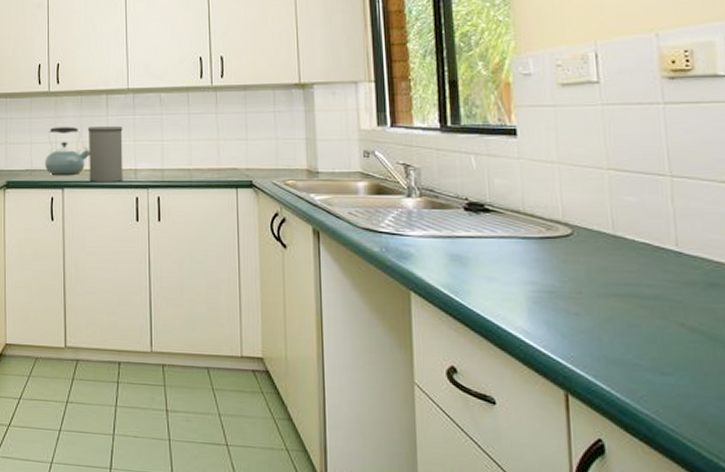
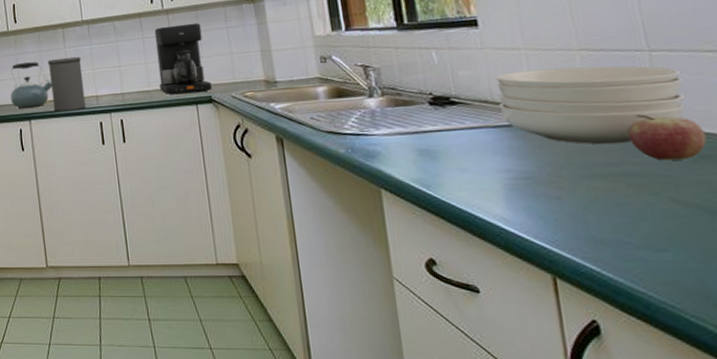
coffee maker: none [201,103,254,175] -> present [154,22,213,94]
bowl: none [528,184,700,265] -> present [494,66,686,145]
fruit: none [645,238,715,286] -> present [627,114,707,161]

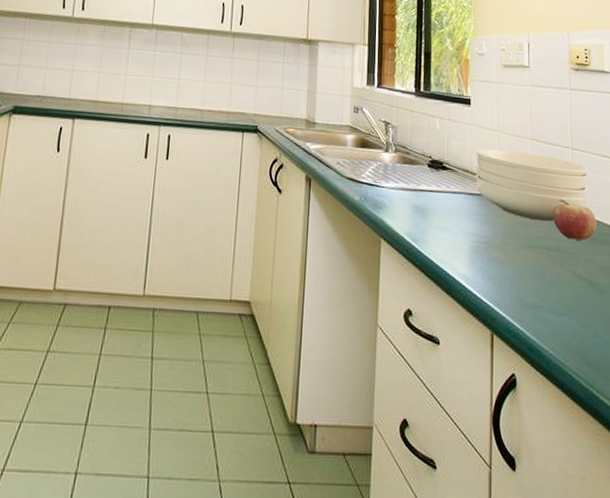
kettle: present [10,62,52,108] -> none [57,54,107,106]
canister: present [47,56,86,112] -> none [102,57,143,117]
coffee maker: present [154,22,213,94] -> none [212,48,261,120]

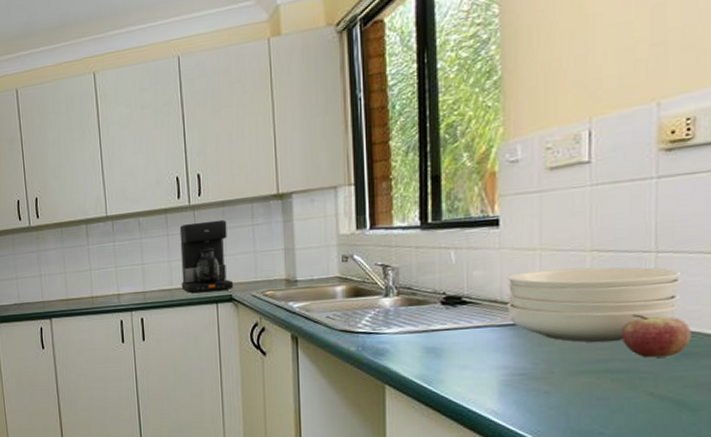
coffee maker: none [212,48,261,120] -> present [179,219,234,293]

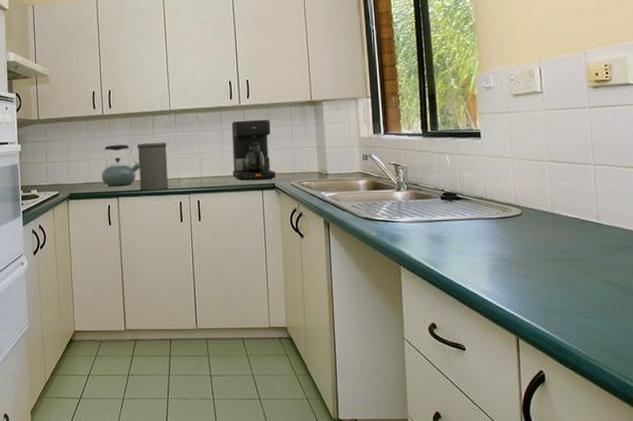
kettle: none [31,259,74,306] -> present [101,145,140,186]
canister: none [70,253,107,310] -> present [137,142,169,191]
bowl: present [507,266,682,343] -> none [489,174,615,236]
fruit: present [620,314,691,358] -> none [575,213,625,249]

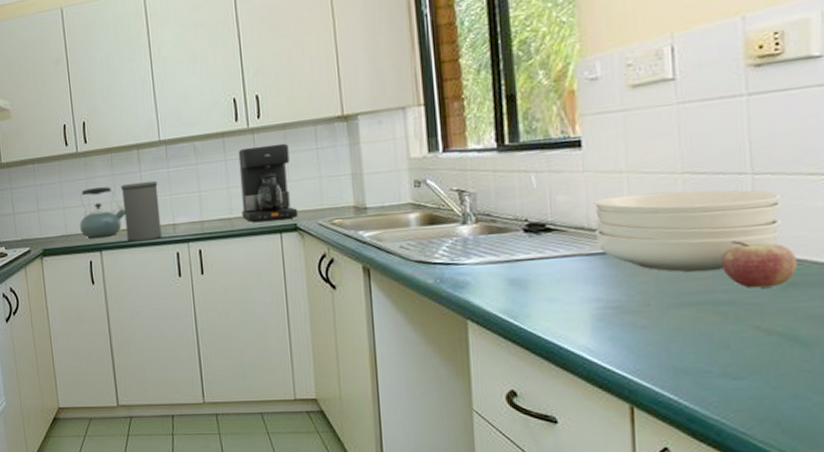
bowl: none [489,174,615,236] -> present [593,190,783,273]
fruit: none [575,213,625,249] -> present [720,241,797,288]

